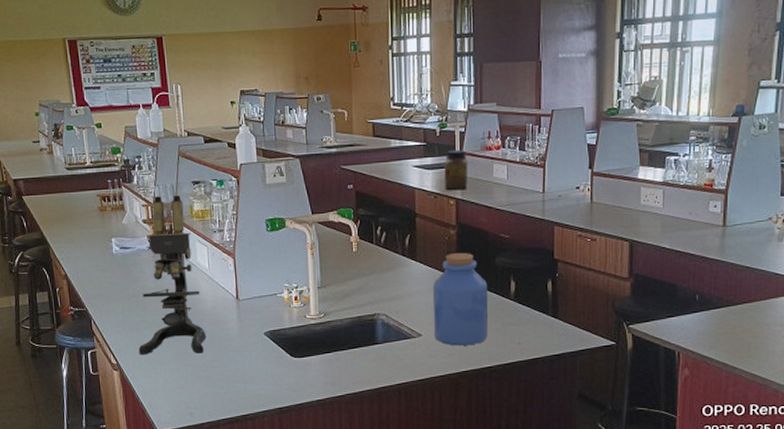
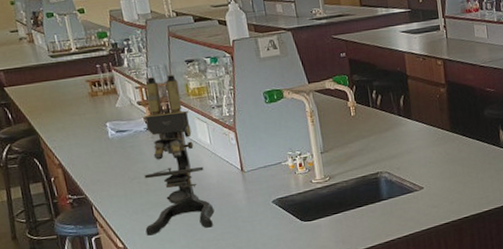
jar: present [432,252,489,346] -> none [429,108,484,195]
jar: present [444,149,468,190] -> none [429,13,452,52]

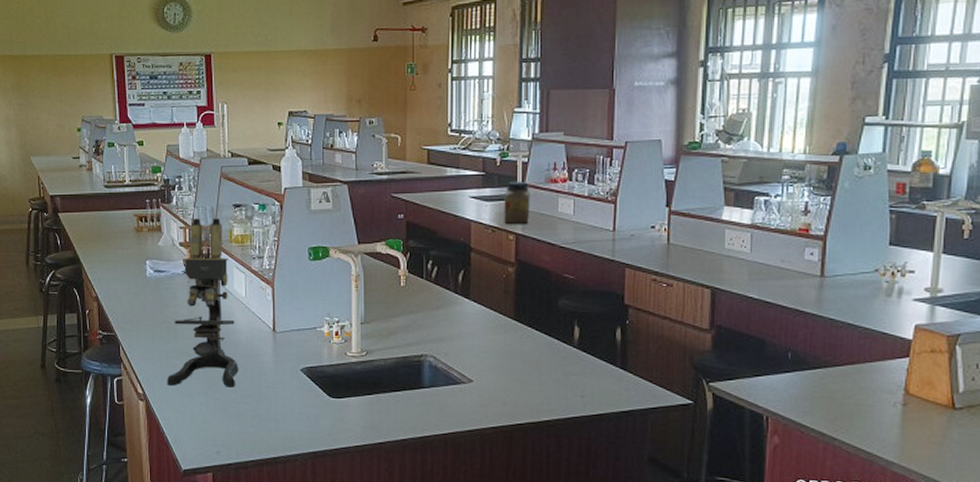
jar: none [429,13,452,52] -> present [504,181,530,224]

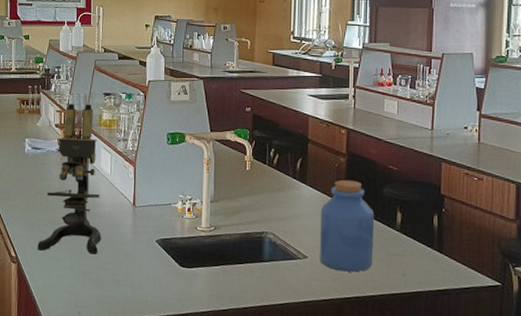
jar: none [486,292,549,395] -> present [319,179,375,272]
jar: present [504,181,530,224] -> none [337,83,360,120]

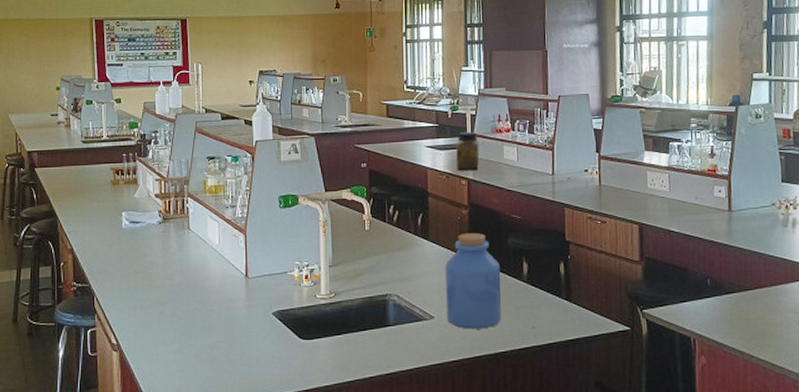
microscope: present [37,104,102,254] -> none [141,170,213,335]
jar: none [337,83,360,120] -> present [456,131,480,170]

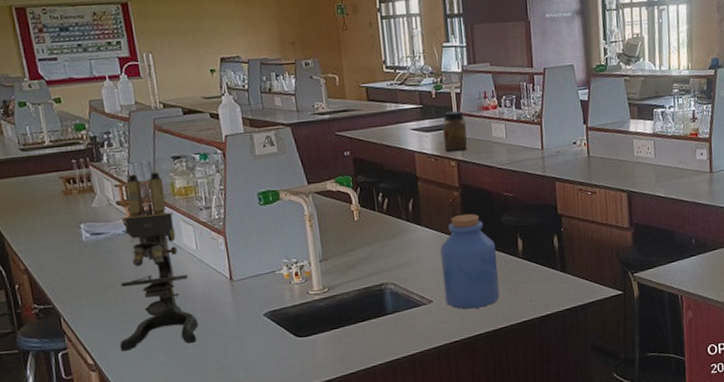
microscope: none [141,170,213,335] -> present [119,172,199,351]

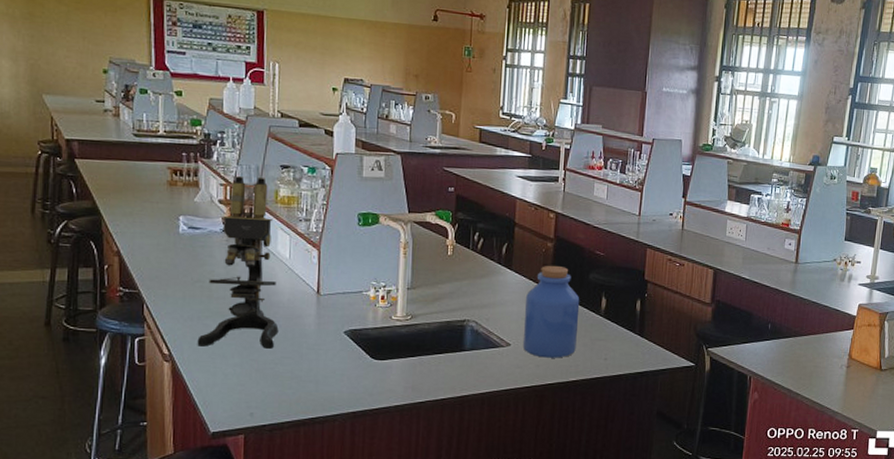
jar: present [442,110,467,152] -> none [546,164,571,204]

